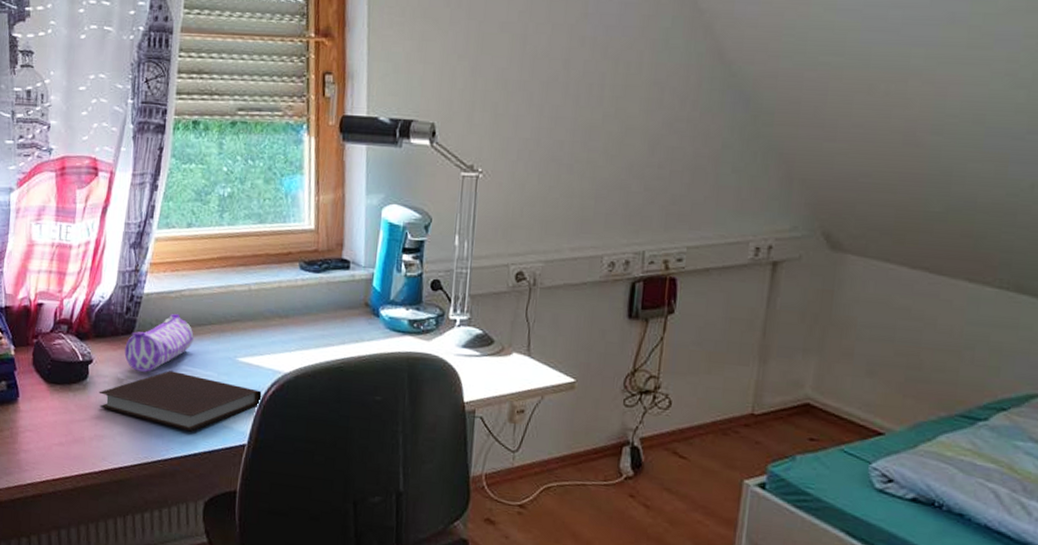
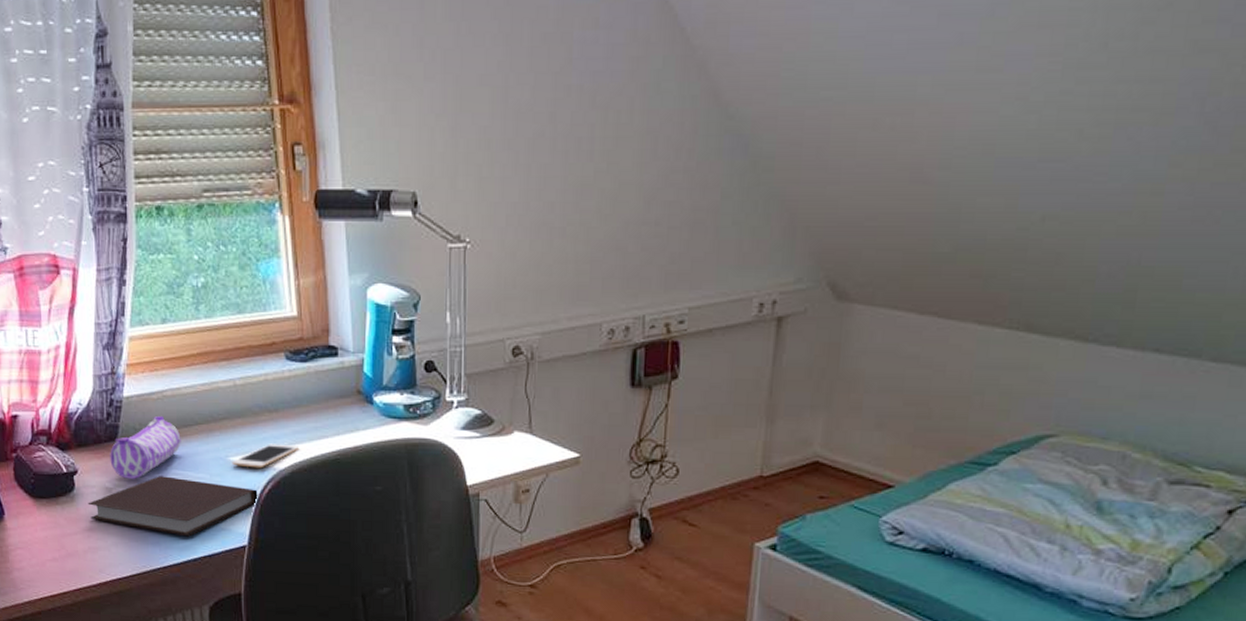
cell phone: none [240,348,306,371] -> present [232,444,300,469]

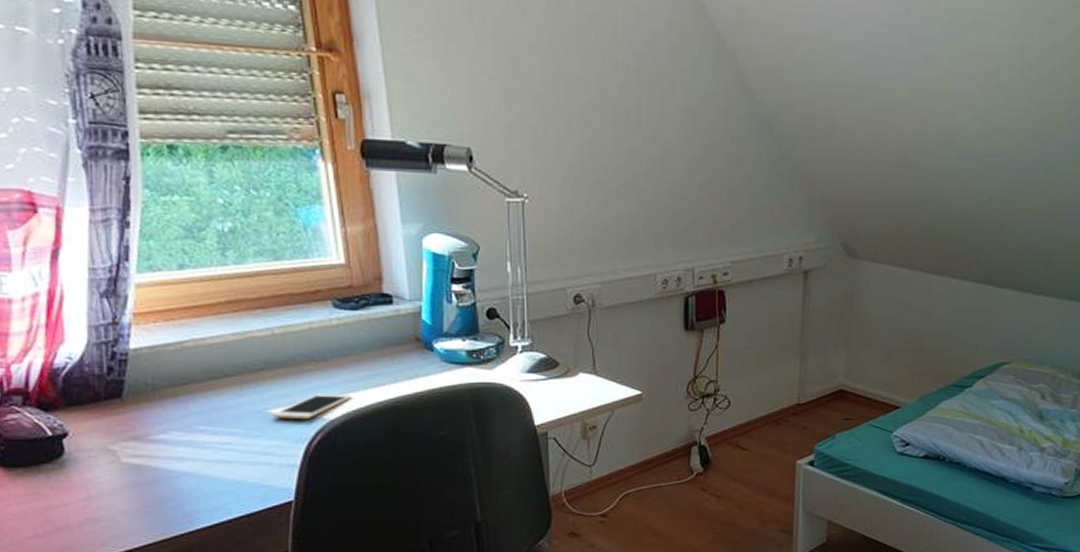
notebook: present [87,476,258,537] -> none [83,433,306,497]
pencil case: present [110,415,181,479] -> none [112,368,208,439]

